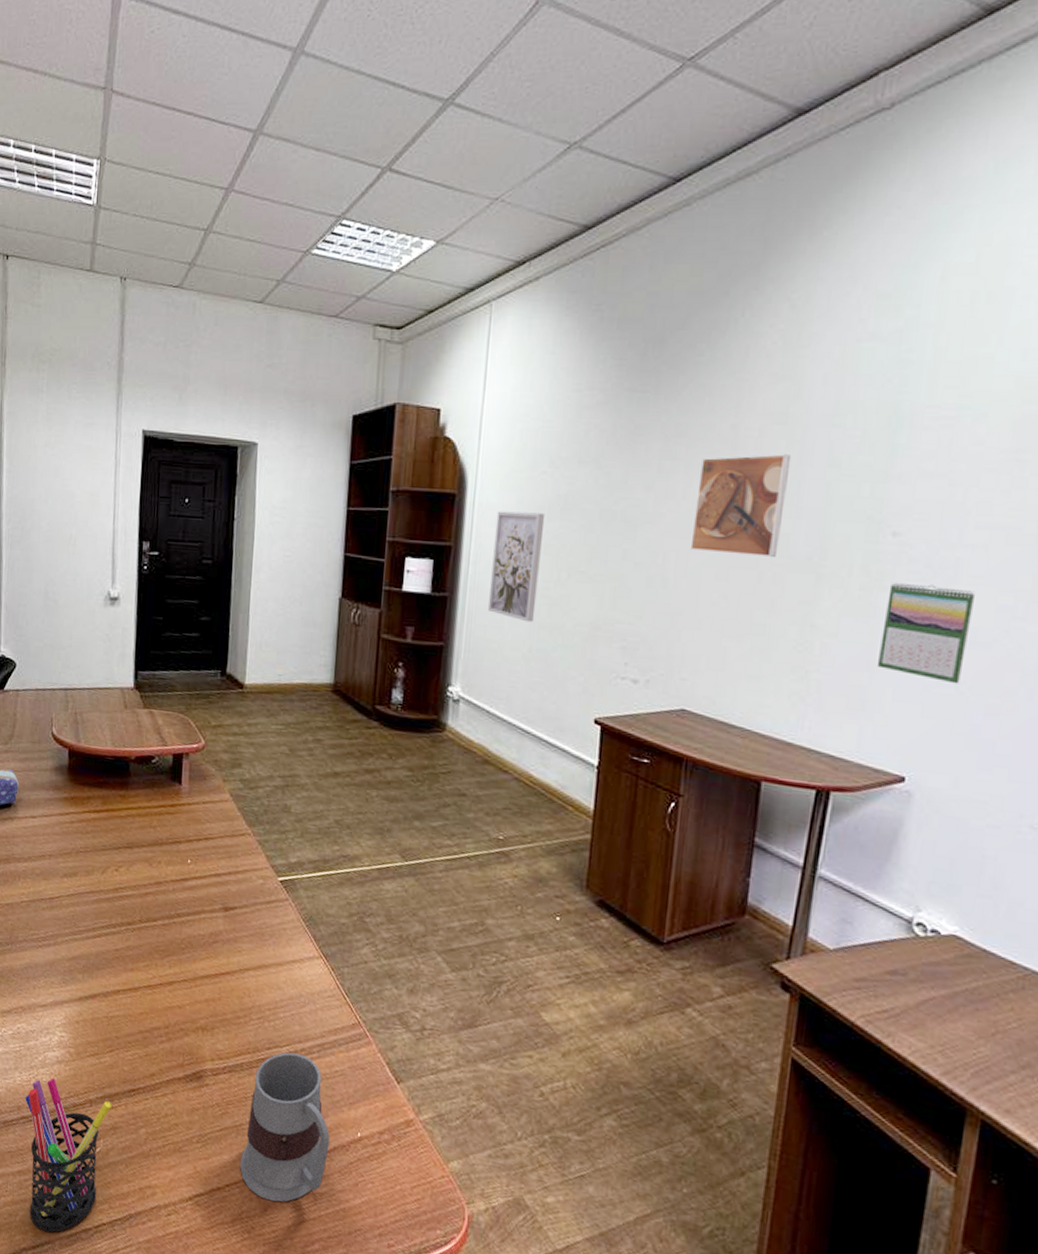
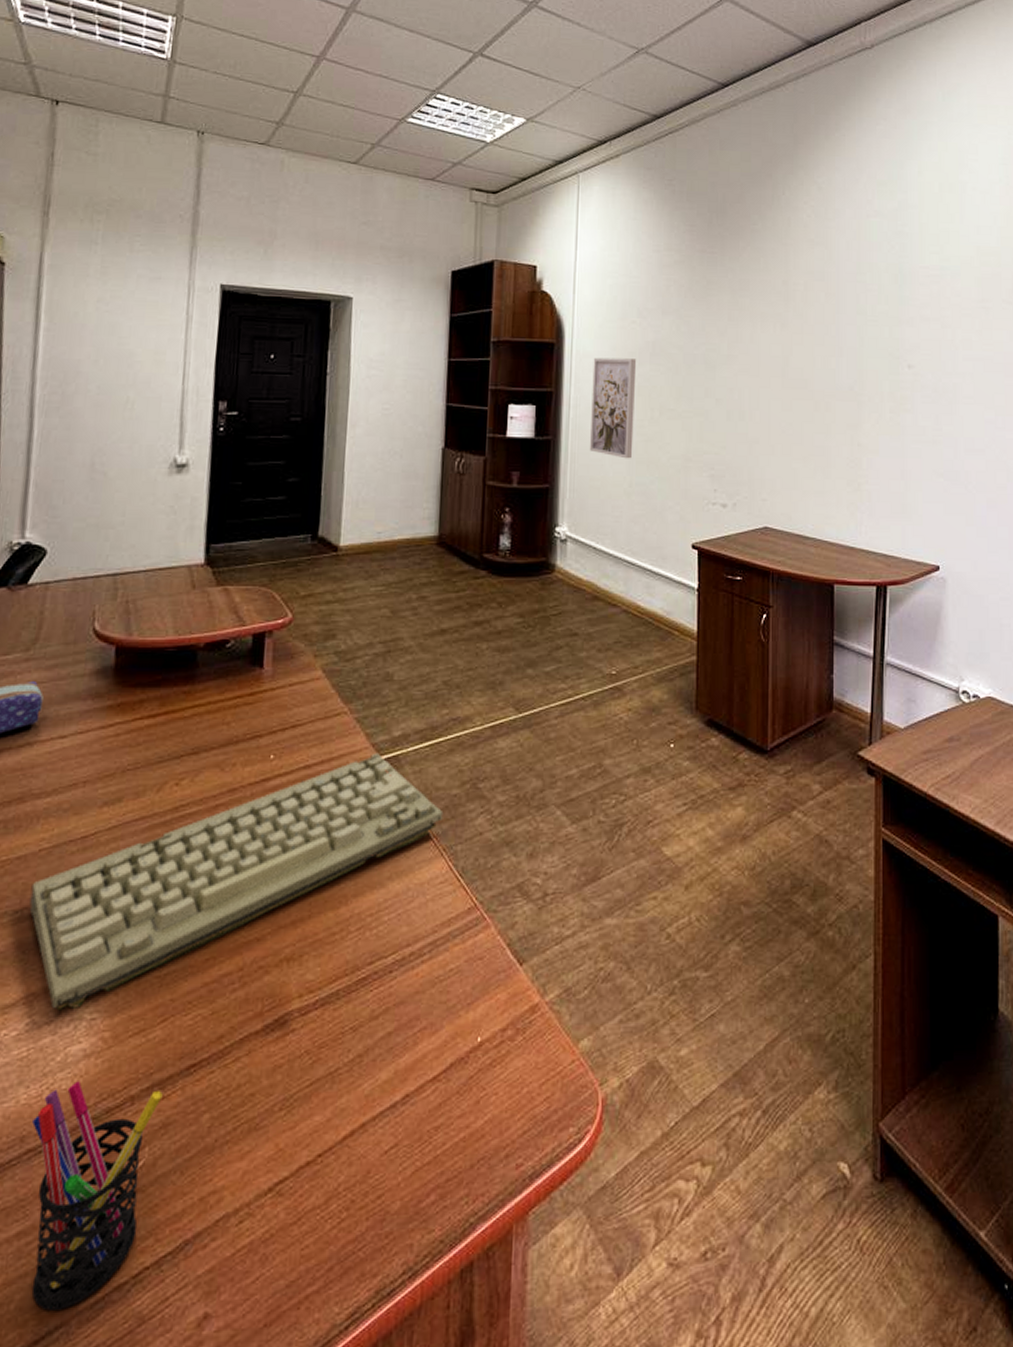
keyboard: none [16,873,333,1026] -> present [29,752,444,1011]
mug: present [240,1052,330,1202] -> none [336,960,446,1158]
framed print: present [690,454,792,557] -> none [760,304,830,389]
calendar: present [876,582,976,684] -> none [909,405,970,484]

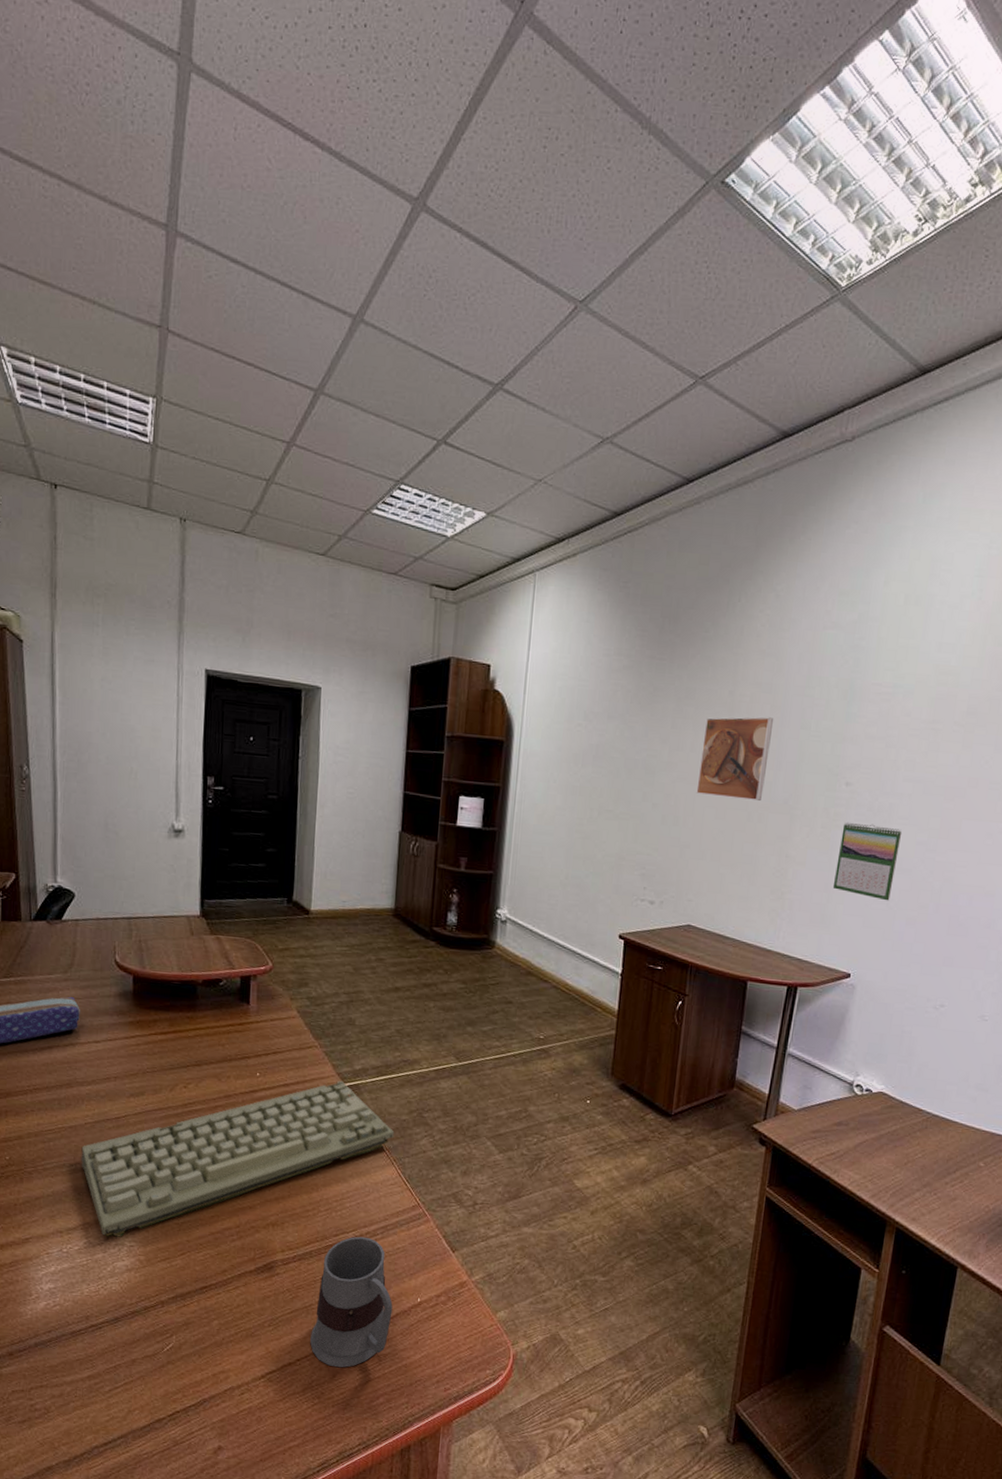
pen holder: present [31,1081,163,1311] -> none [94,1285,184,1428]
mug: none [336,960,446,1158] -> present [310,1236,393,1368]
wall art: present [589,357,637,459] -> none [531,757,580,854]
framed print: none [760,304,830,389] -> present [696,716,774,801]
calendar: none [909,405,970,484] -> present [832,822,902,901]

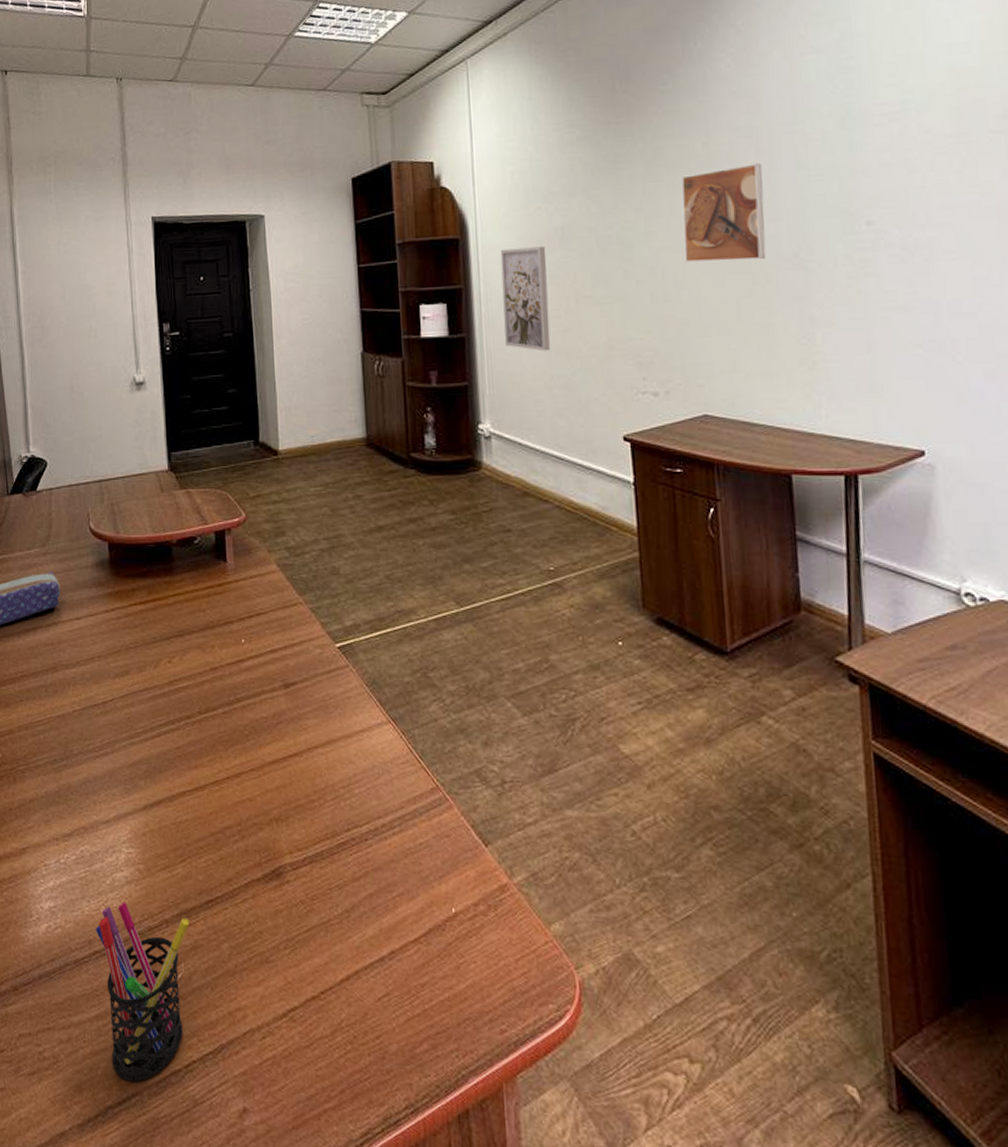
keyboard: present [81,1080,395,1237] -> none [71,640,399,843]
pen holder: none [94,1285,184,1428] -> present [96,901,190,1082]
mug: present [310,1236,393,1368] -> none [333,830,425,1003]
wall art: none [531,757,580,854] -> present [500,246,551,351]
calendar: present [832,822,902,901] -> none [874,265,956,355]

